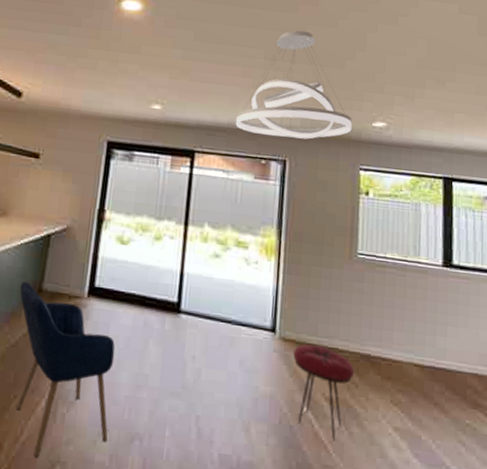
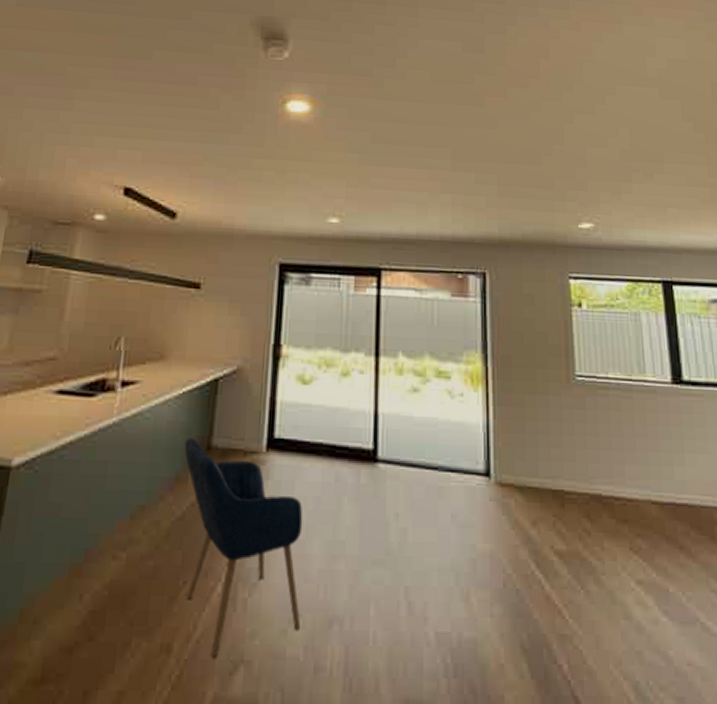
pendant light: present [235,30,352,140] -> none [425,125,556,247]
stool: present [293,343,355,442] -> none [513,487,586,604]

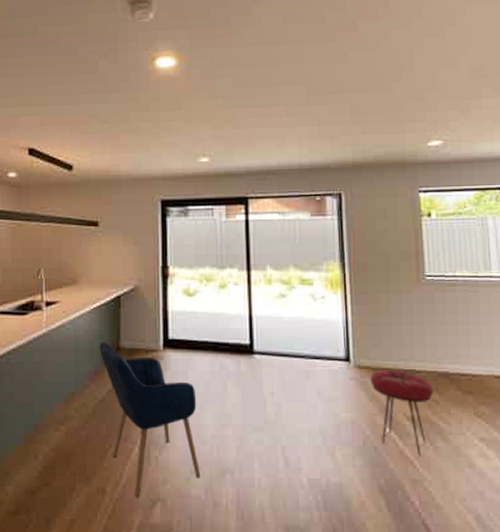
stool: none [513,487,586,604] -> present [370,368,435,457]

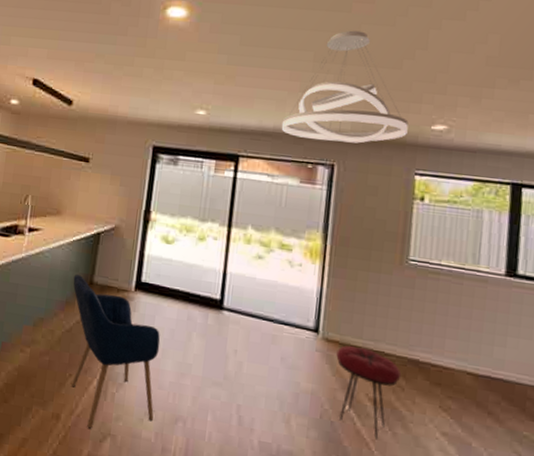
pendant light: none [285,59,406,171] -> present [281,30,409,144]

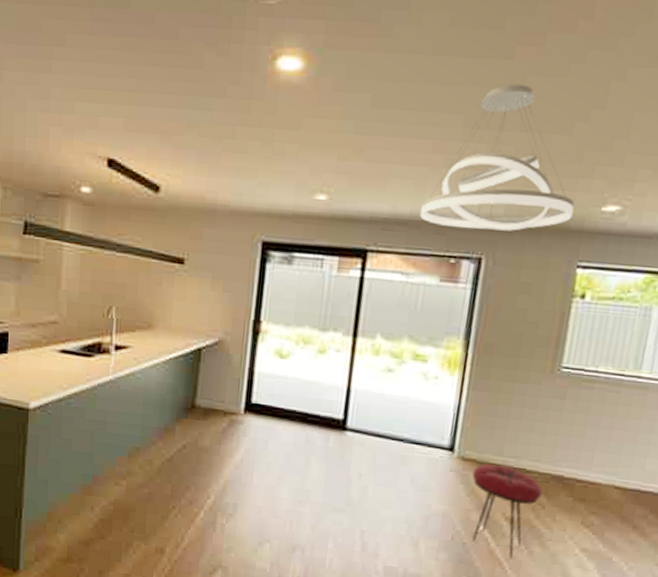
chair: present [72,274,161,429] -> none [171,397,275,562]

